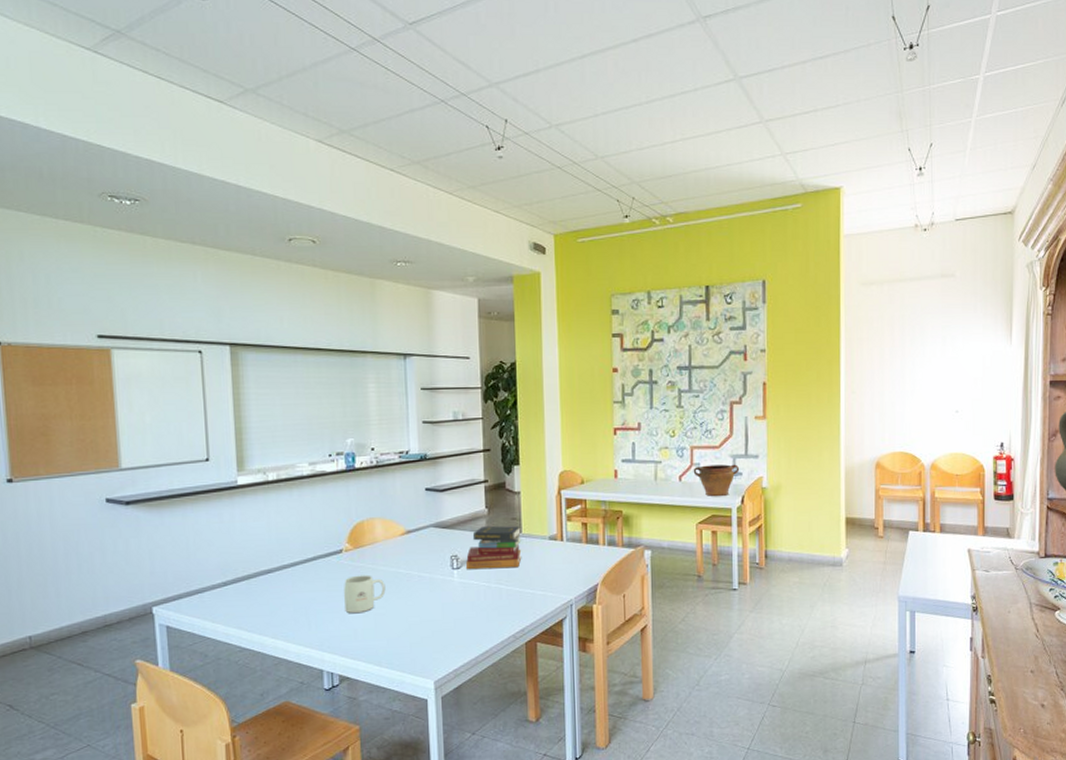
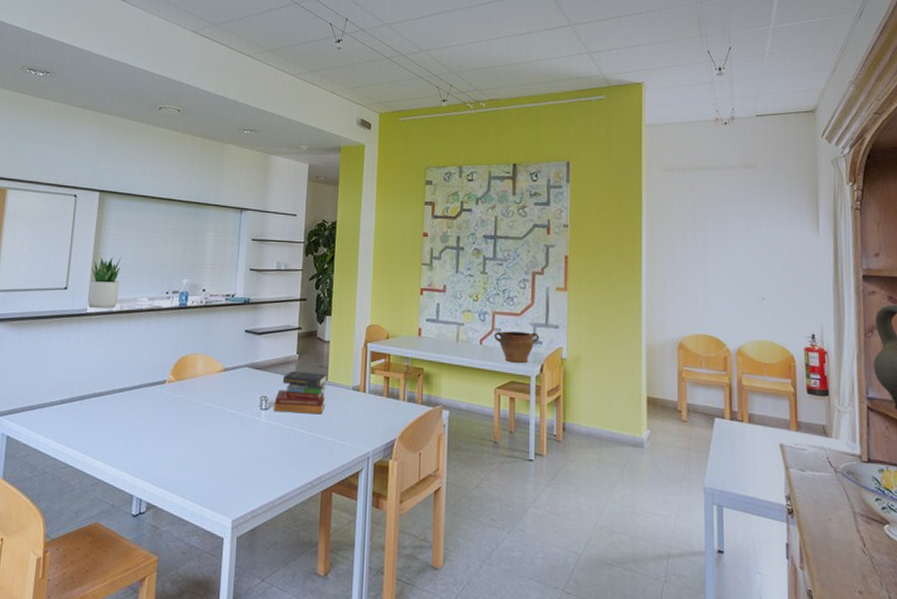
planter: none [235,419,273,480] -> present [88,256,122,309]
mug: present [344,575,386,614] -> none [161,406,199,444]

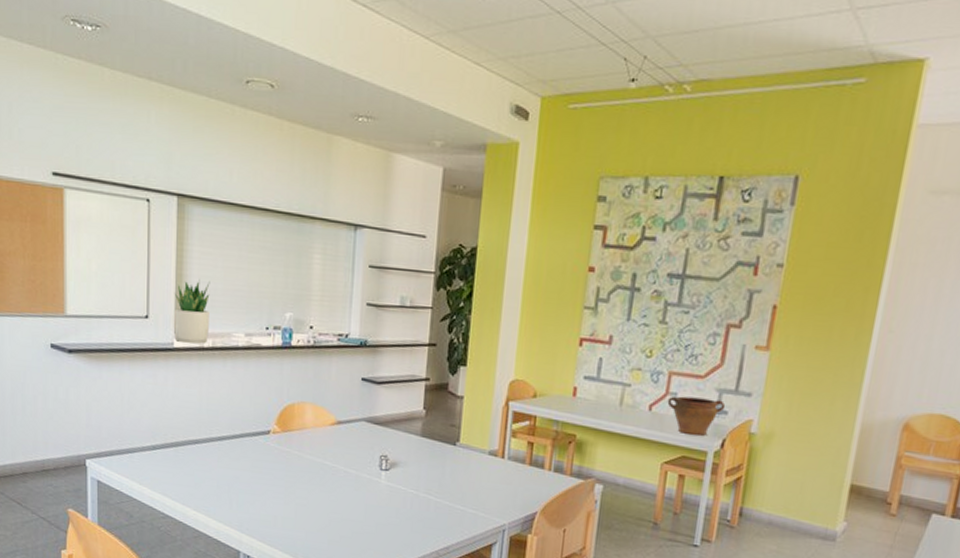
books: present [274,371,327,415] -> none [395,429,459,480]

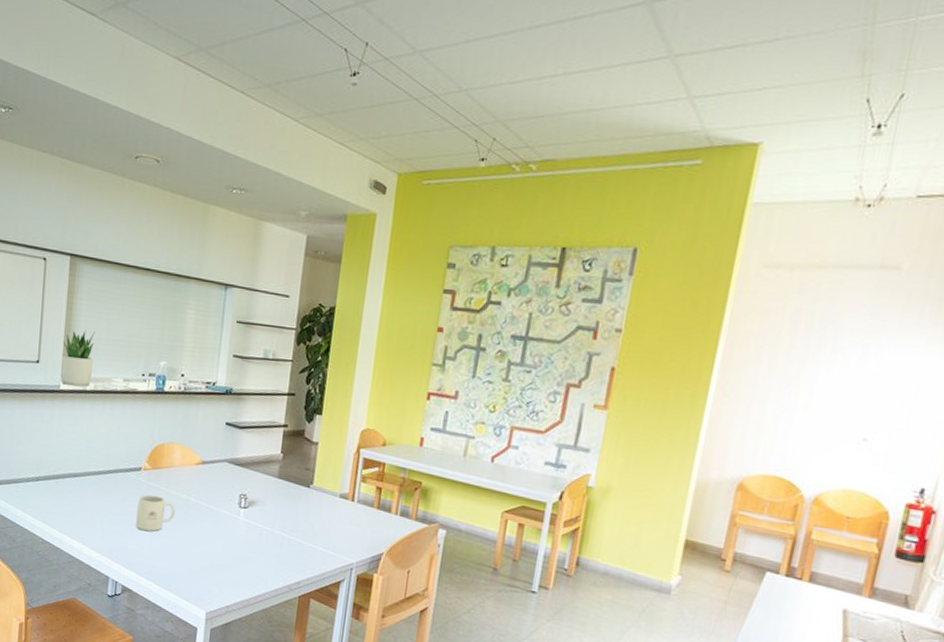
mug: none [267,460,310,500] -> present [136,494,175,532]
ceramic pot: present [667,396,726,437] -> none [508,449,565,488]

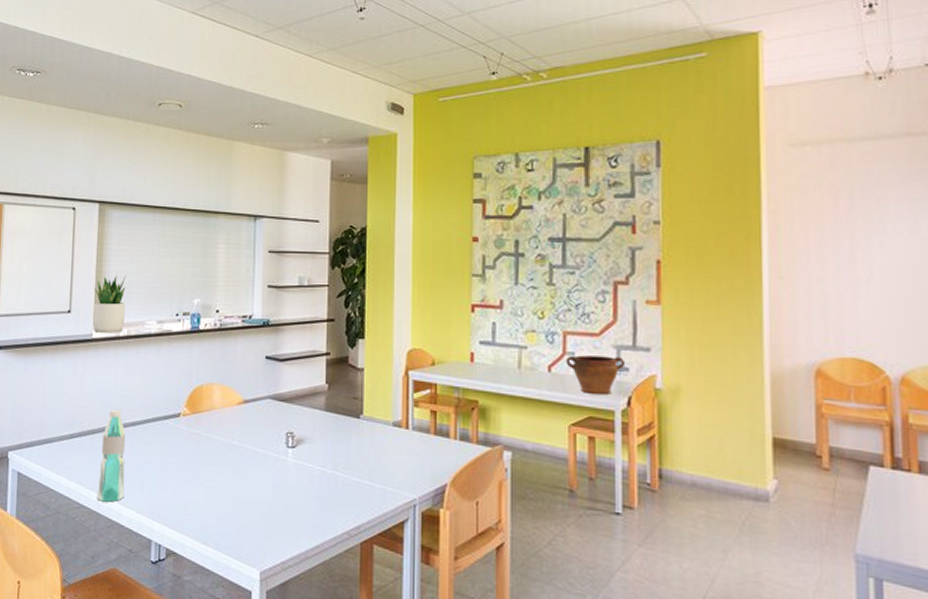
water bottle: none [60,458,89,541] -> present [97,409,126,502]
mug: present [136,494,175,532] -> none [178,442,219,484]
ceramic pot: none [508,449,565,488] -> present [566,355,626,396]

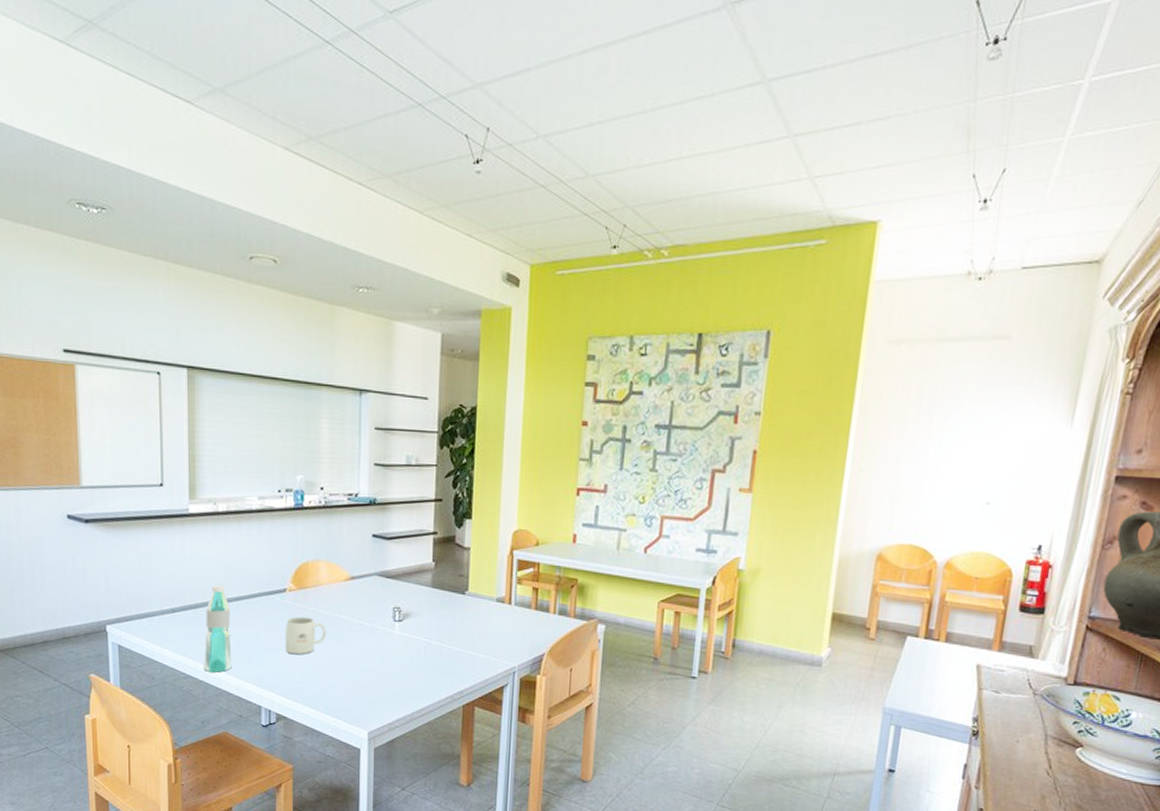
planter: present [93,274,126,334] -> none [189,447,223,510]
mug: none [178,442,219,484] -> present [286,616,326,655]
ceramic pot: present [566,355,626,396] -> none [661,538,715,575]

